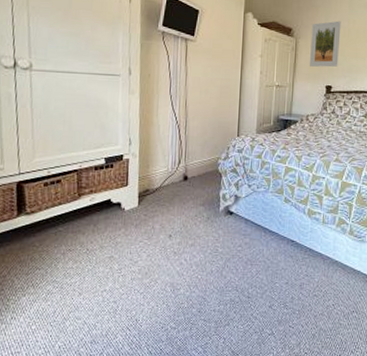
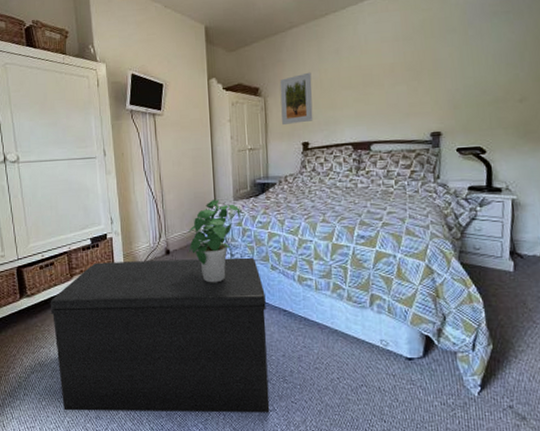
bench: none [52,183,276,337] -> present [50,257,270,413]
potted plant: none [206,129,262,212] -> present [187,198,241,283]

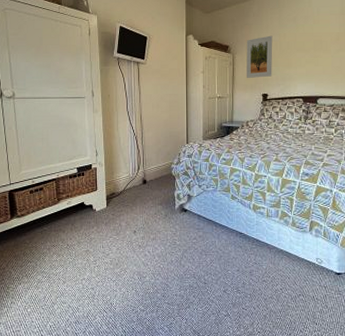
bench: present [50,257,270,413] -> none [38,188,226,318]
potted plant: present [187,198,241,283] -> none [162,137,208,209]

